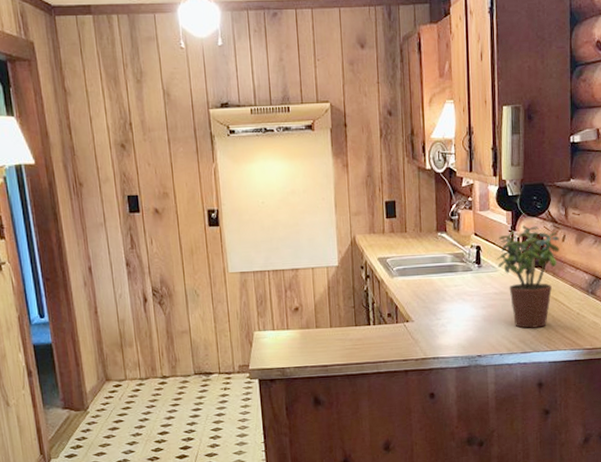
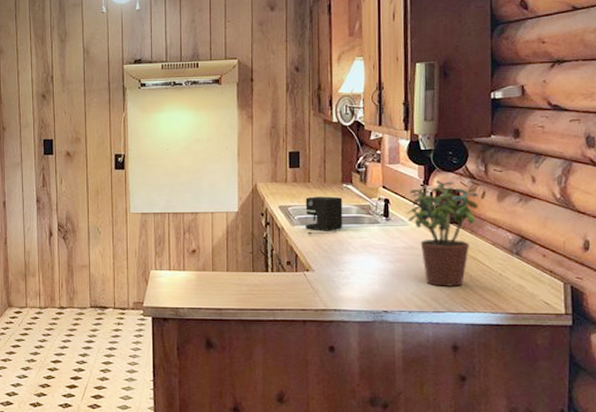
coffee maker: none [403,246,439,286] -> present [305,196,343,235]

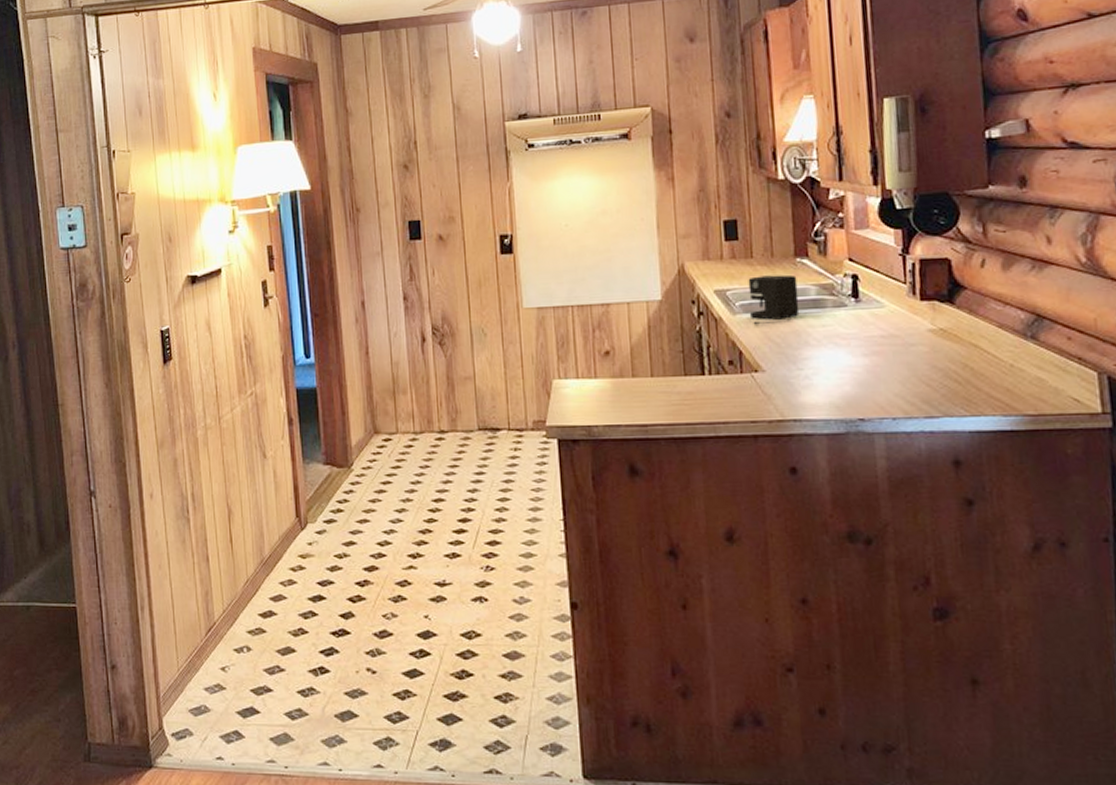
potted plant: present [406,180,478,288] -> none [882,247,977,385]

